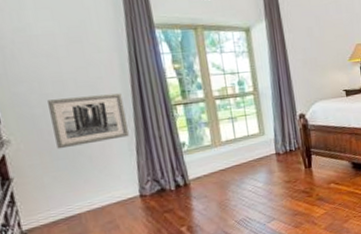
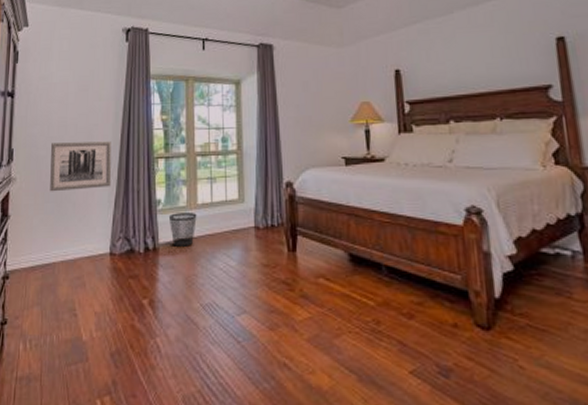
wastebasket: none [195,149,223,180] -> present [168,213,197,246]

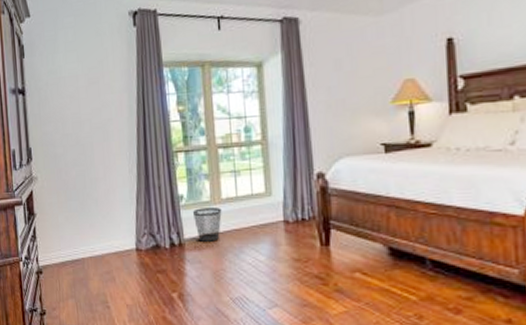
wall art: present [50,141,111,192] -> none [68,136,131,190]

